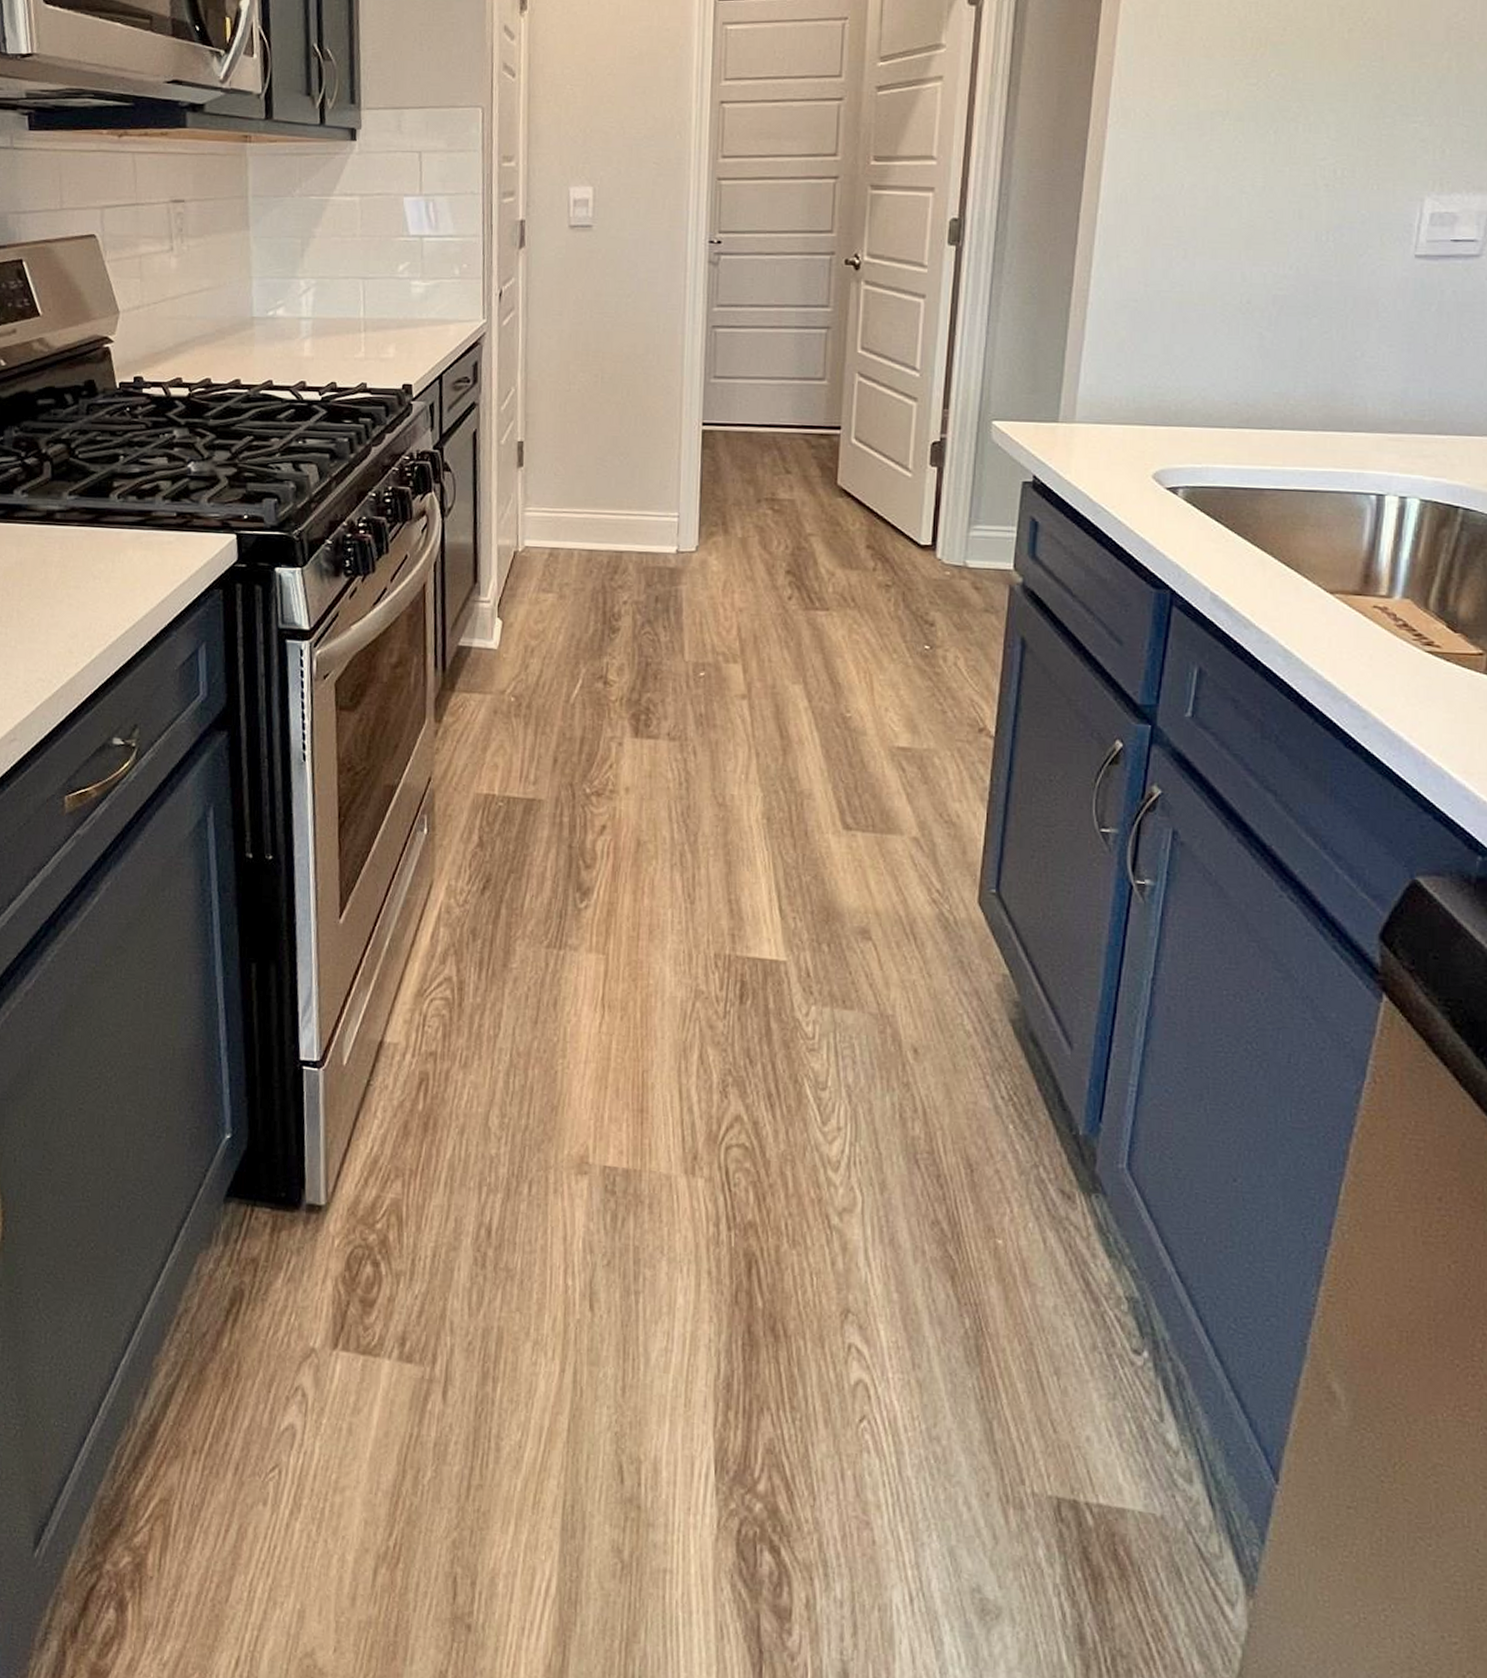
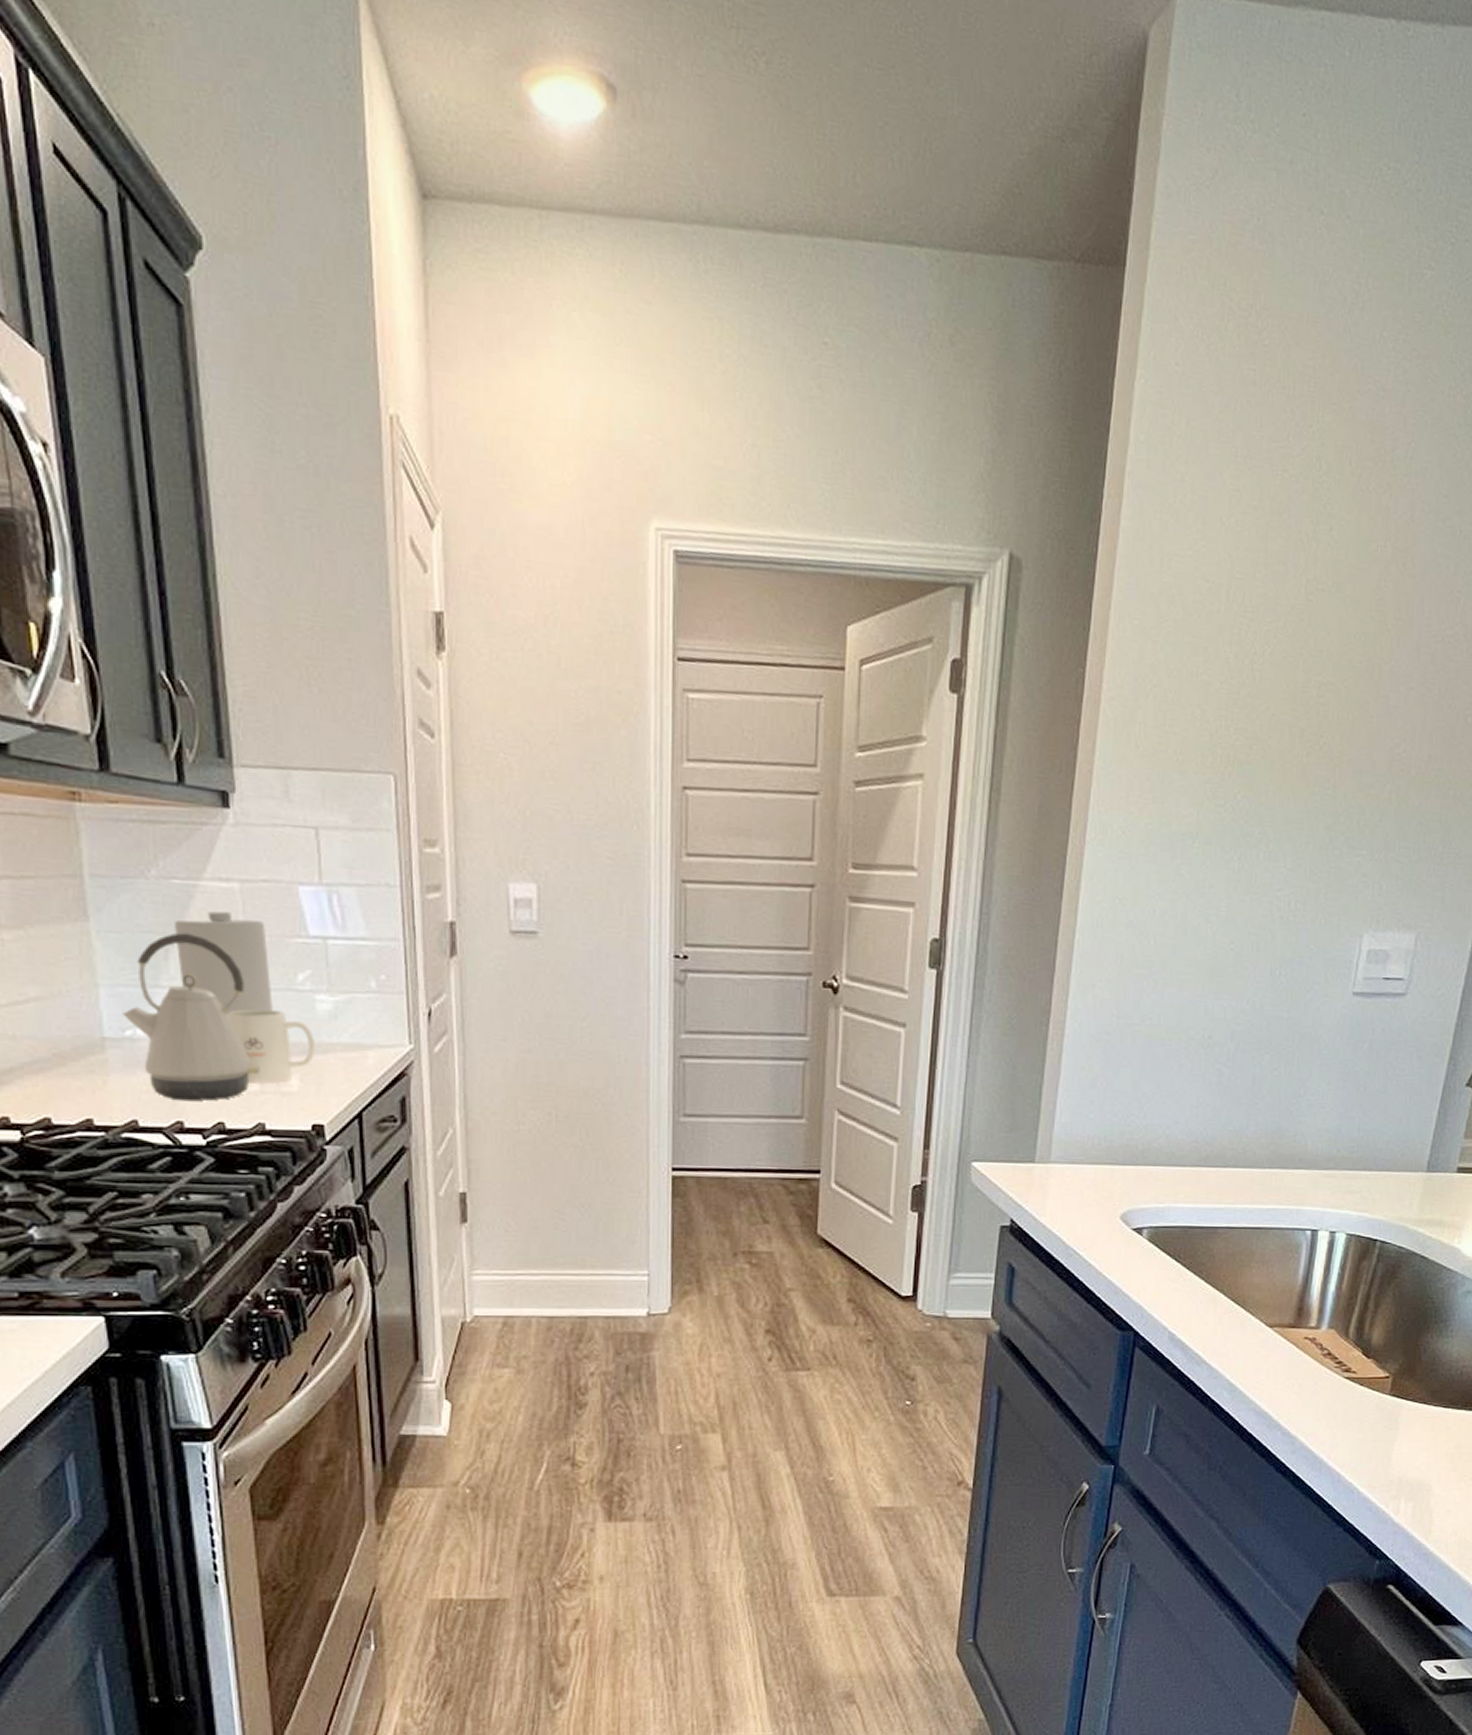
kettle: none [267,236,367,365] -> present [122,932,262,1101]
paper towel holder: none [310,219,379,298] -> present [175,911,273,1014]
mug: none [343,293,409,352] -> present [226,1009,315,1084]

